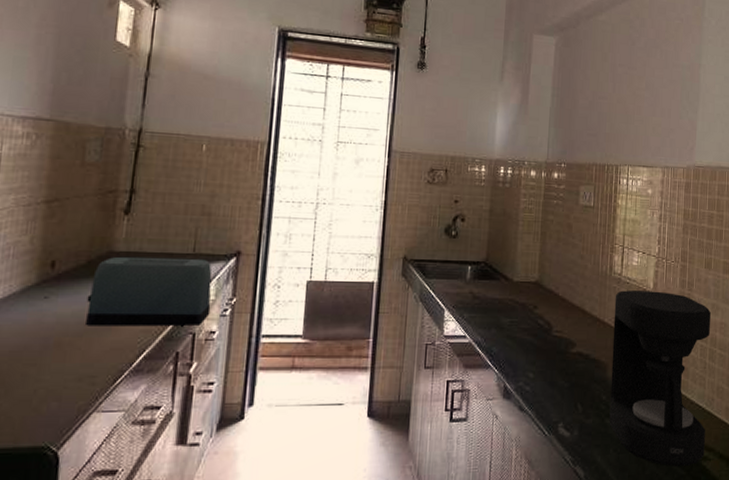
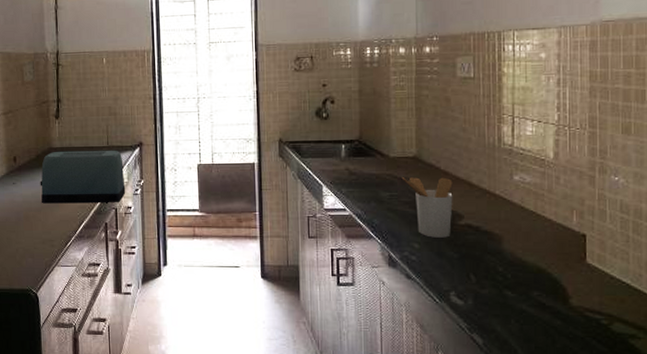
utensil holder: none [522,302,569,367] -> present [401,176,453,238]
coffee maker: present [609,290,711,466] -> none [506,161,633,342]

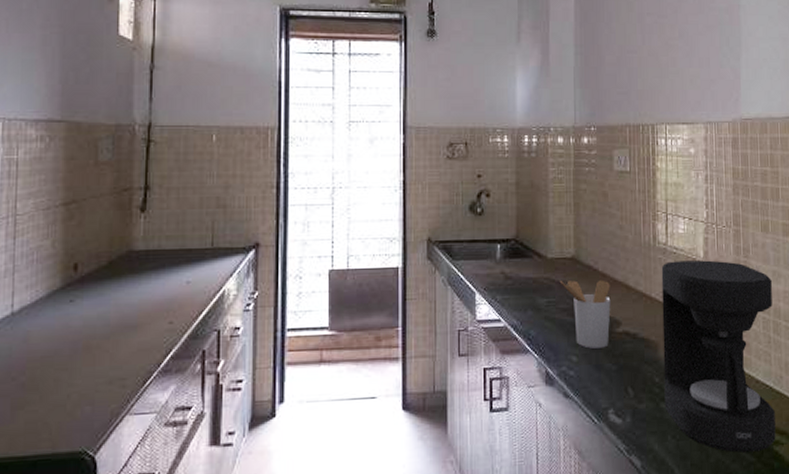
toaster: present [40,150,126,204] -> none [111,253,234,328]
coffee maker: none [506,161,633,342] -> present [661,260,776,453]

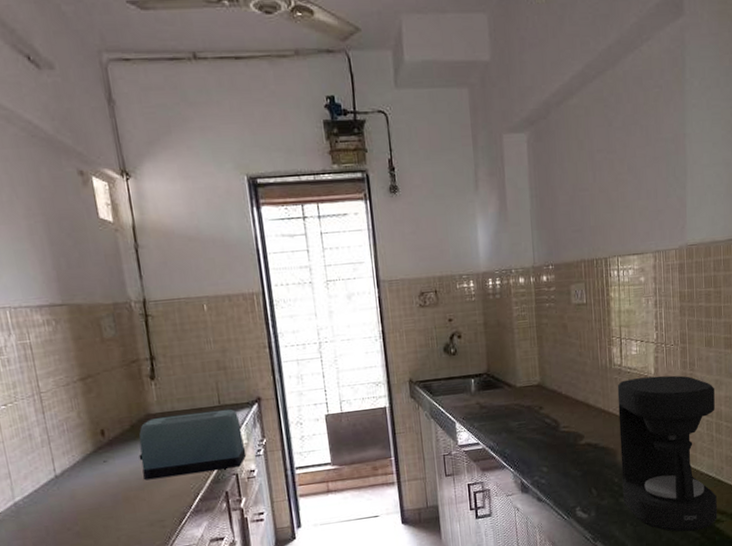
toaster: none [111,253,234,328] -> present [138,409,247,481]
utensil holder: present [559,279,611,349] -> none [528,401,574,460]

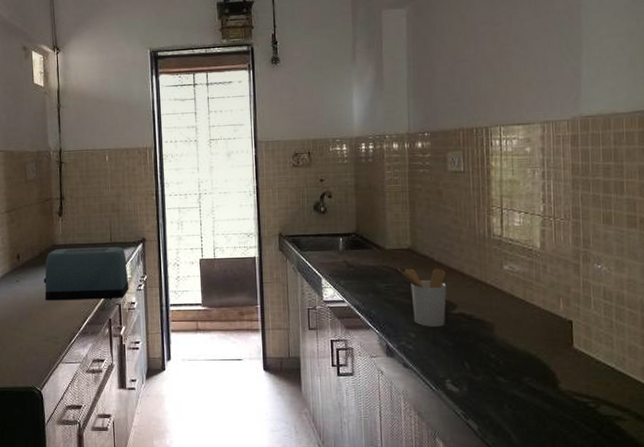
utensil holder: none [528,401,574,460] -> present [397,268,447,327]
coffee maker: present [617,375,717,532] -> none [496,250,618,424]

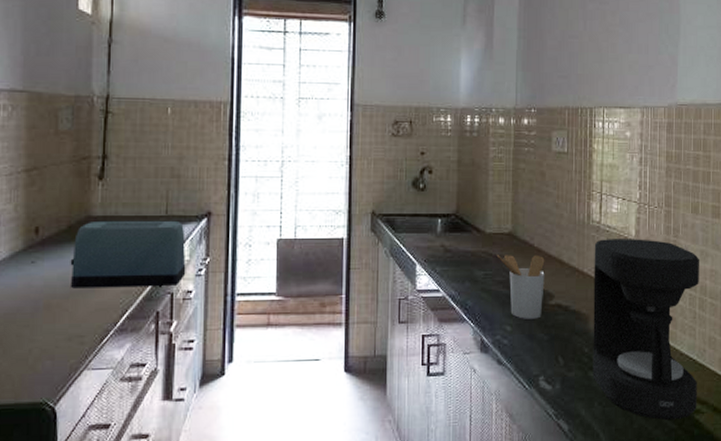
coffee maker: none [496,250,618,424] -> present [593,239,699,420]

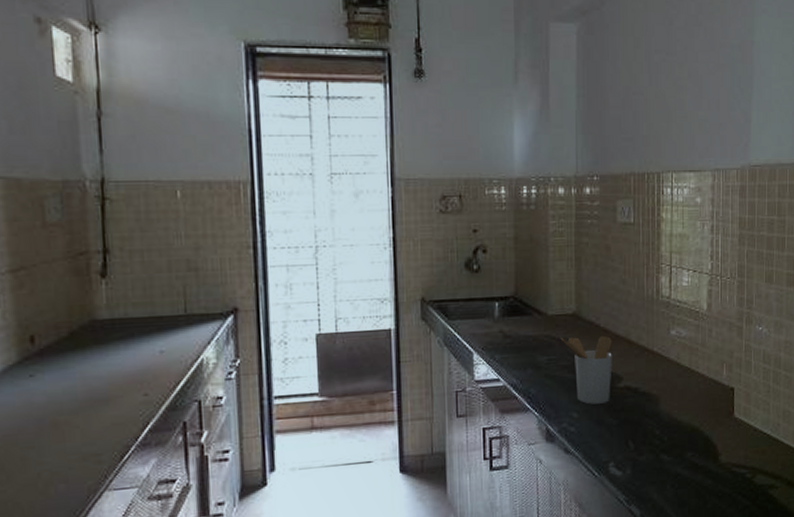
toaster: present [70,220,186,289] -> none [76,319,214,403]
coffee maker: present [593,239,699,420] -> none [664,312,773,498]

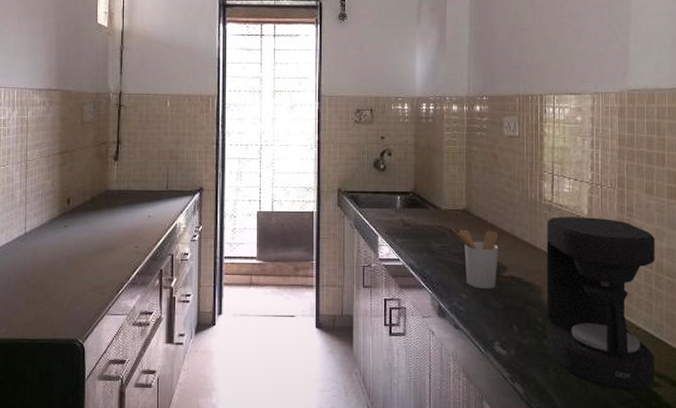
coffee maker: none [664,312,773,498] -> present [546,217,655,390]

